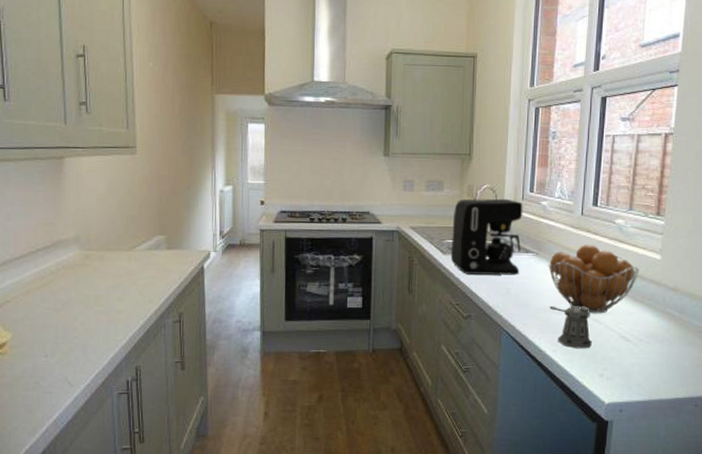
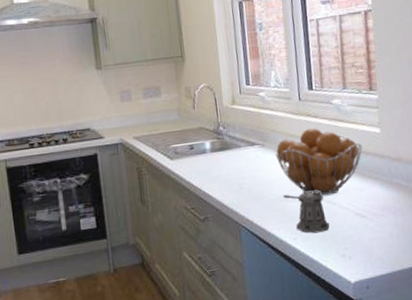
coffee maker: present [450,198,523,275] -> none [175,94,249,177]

